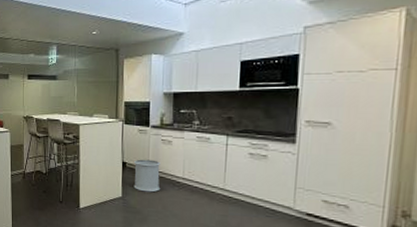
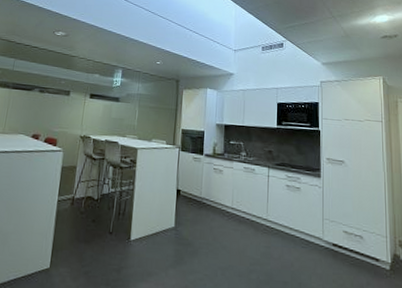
waste bin: present [133,159,161,193] -> none [186,187,212,223]

